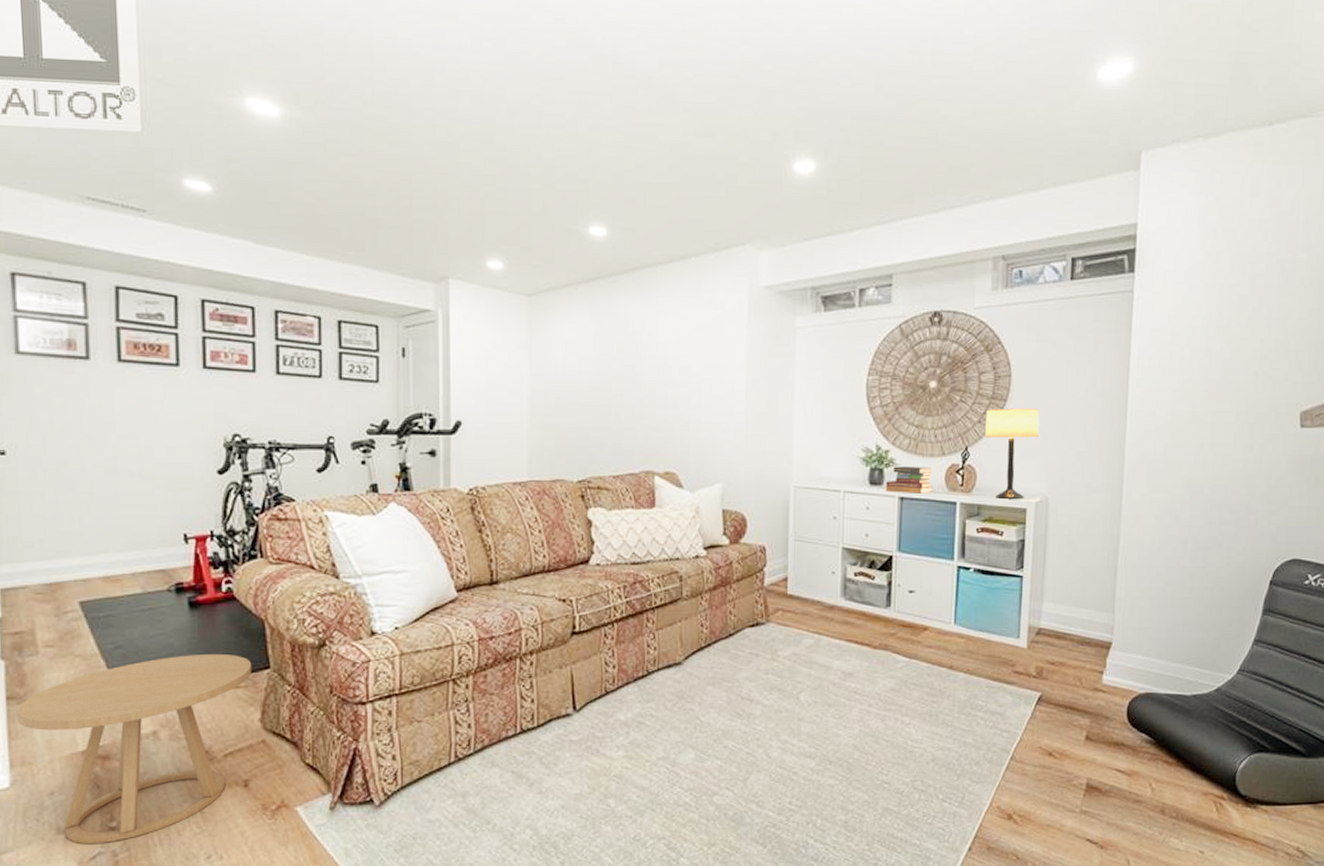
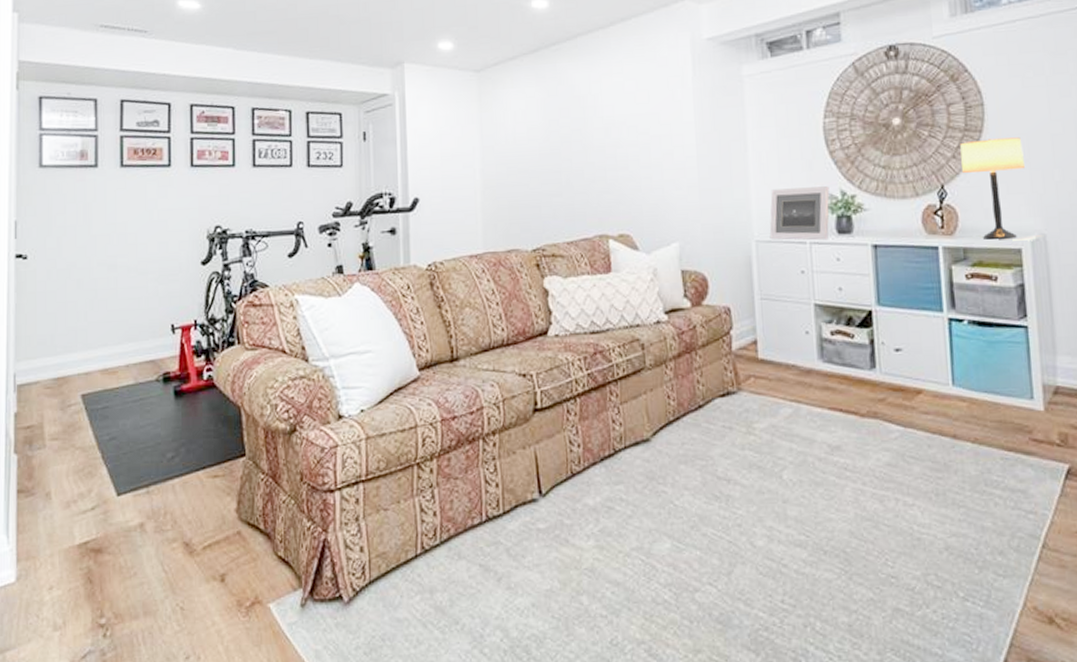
side table: present [17,653,253,845] -> none [25,442,230,643]
picture frame: none [808,439,866,490] -> present [769,186,830,241]
books: present [886,466,932,495] -> none [856,210,909,241]

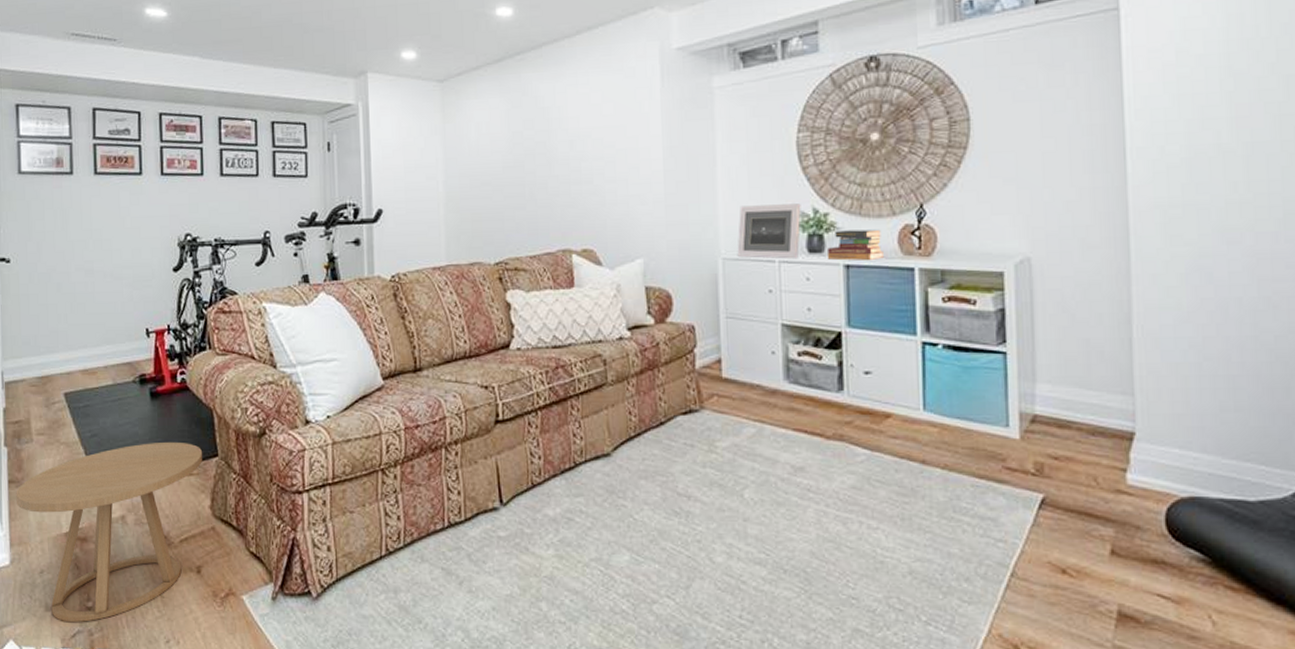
side table: none [25,442,230,643] -> present [16,441,203,623]
books: none [856,210,909,241] -> present [828,229,884,261]
table lamp: present [960,137,1025,240] -> none [942,155,1011,263]

